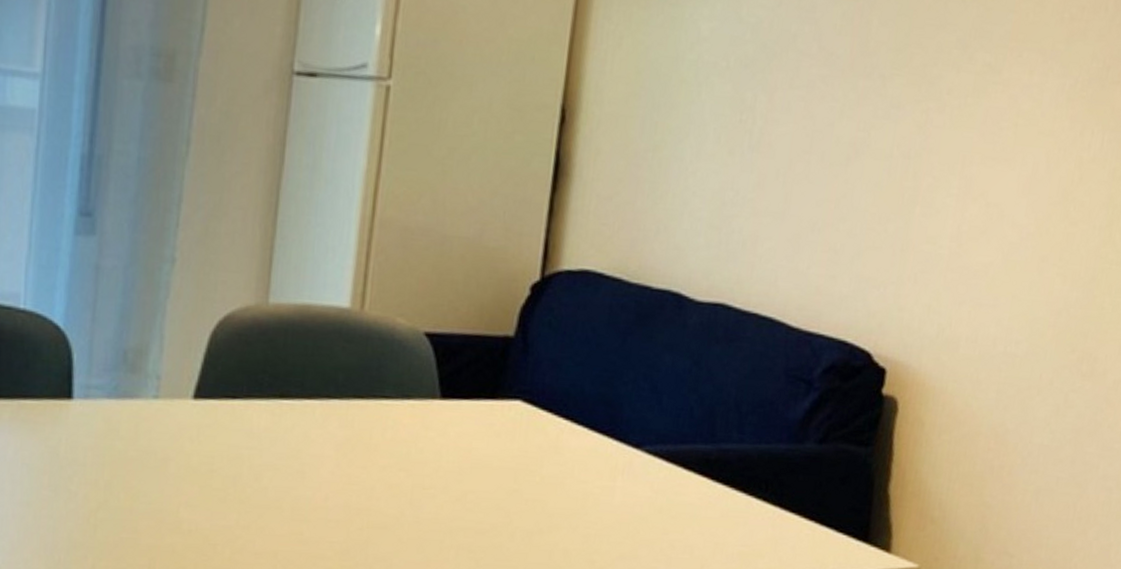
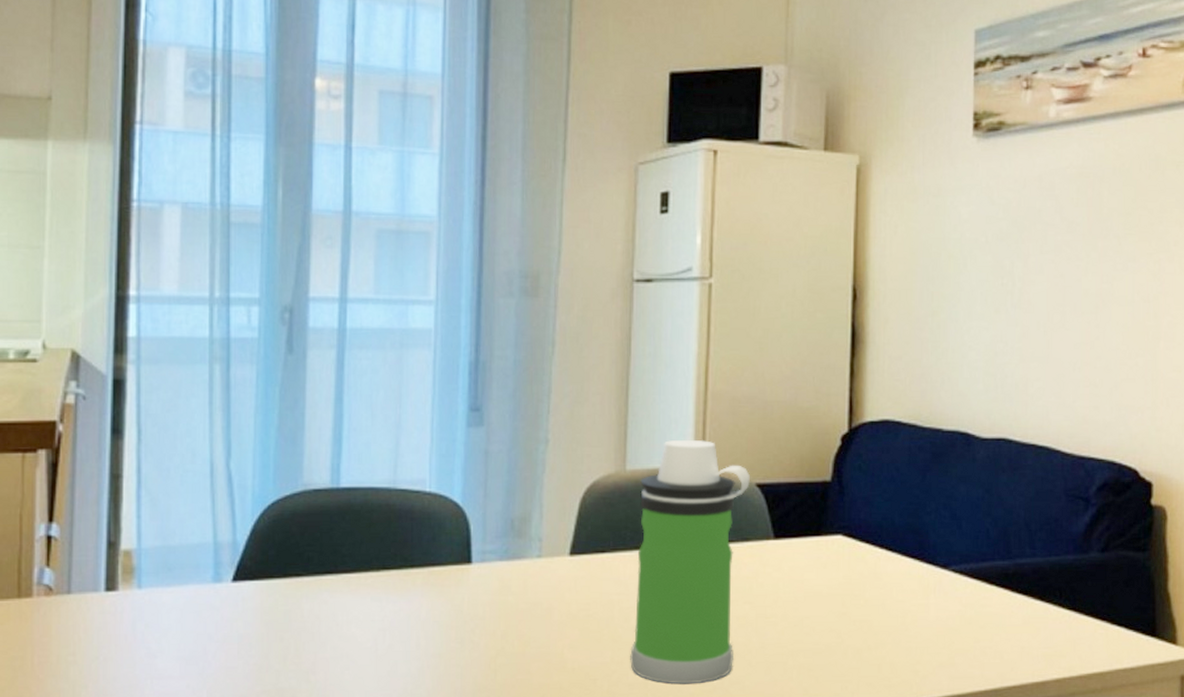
water bottle: none [258,271,419,558] -> present [630,439,751,685]

